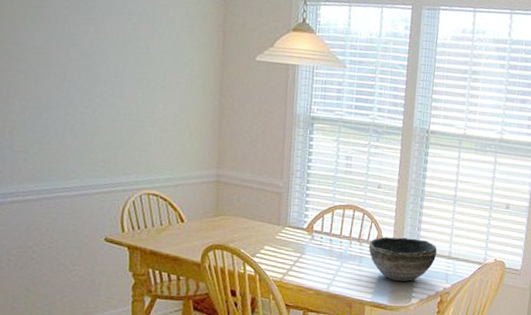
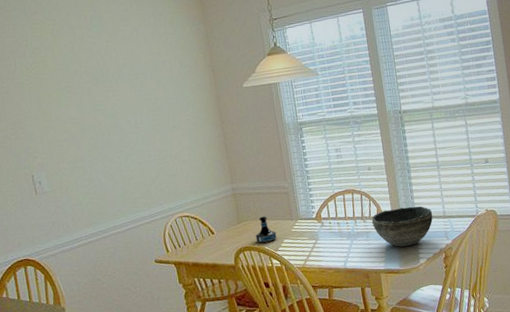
tequila bottle: none [232,214,258,246] -> present [256,216,277,244]

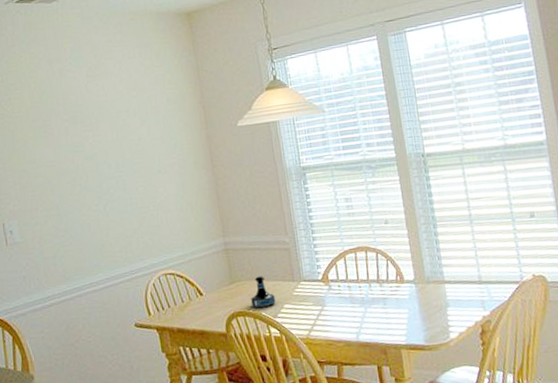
bowl: present [371,206,433,247] -> none [389,268,466,318]

